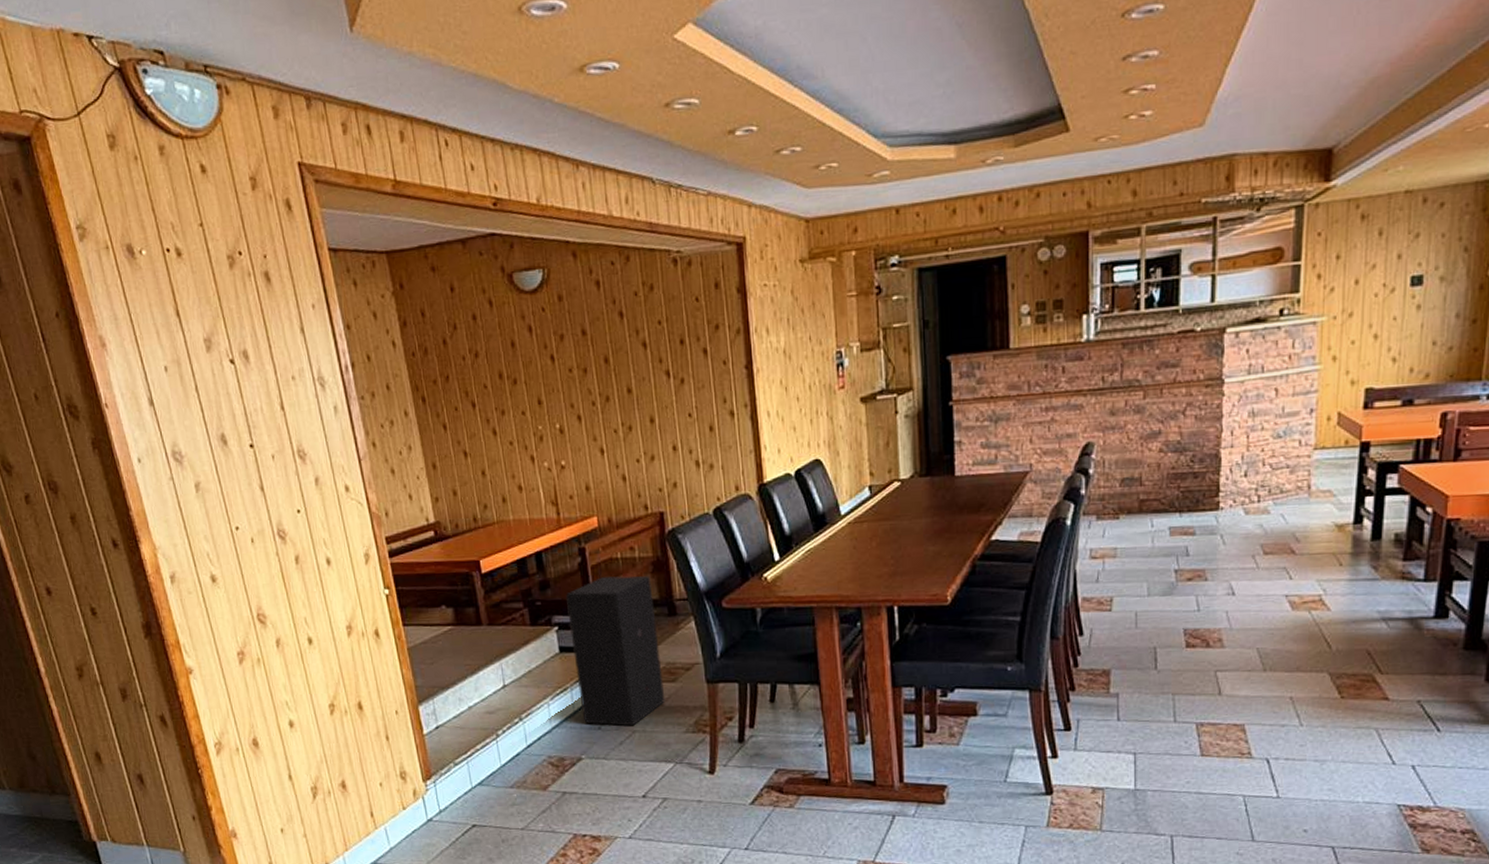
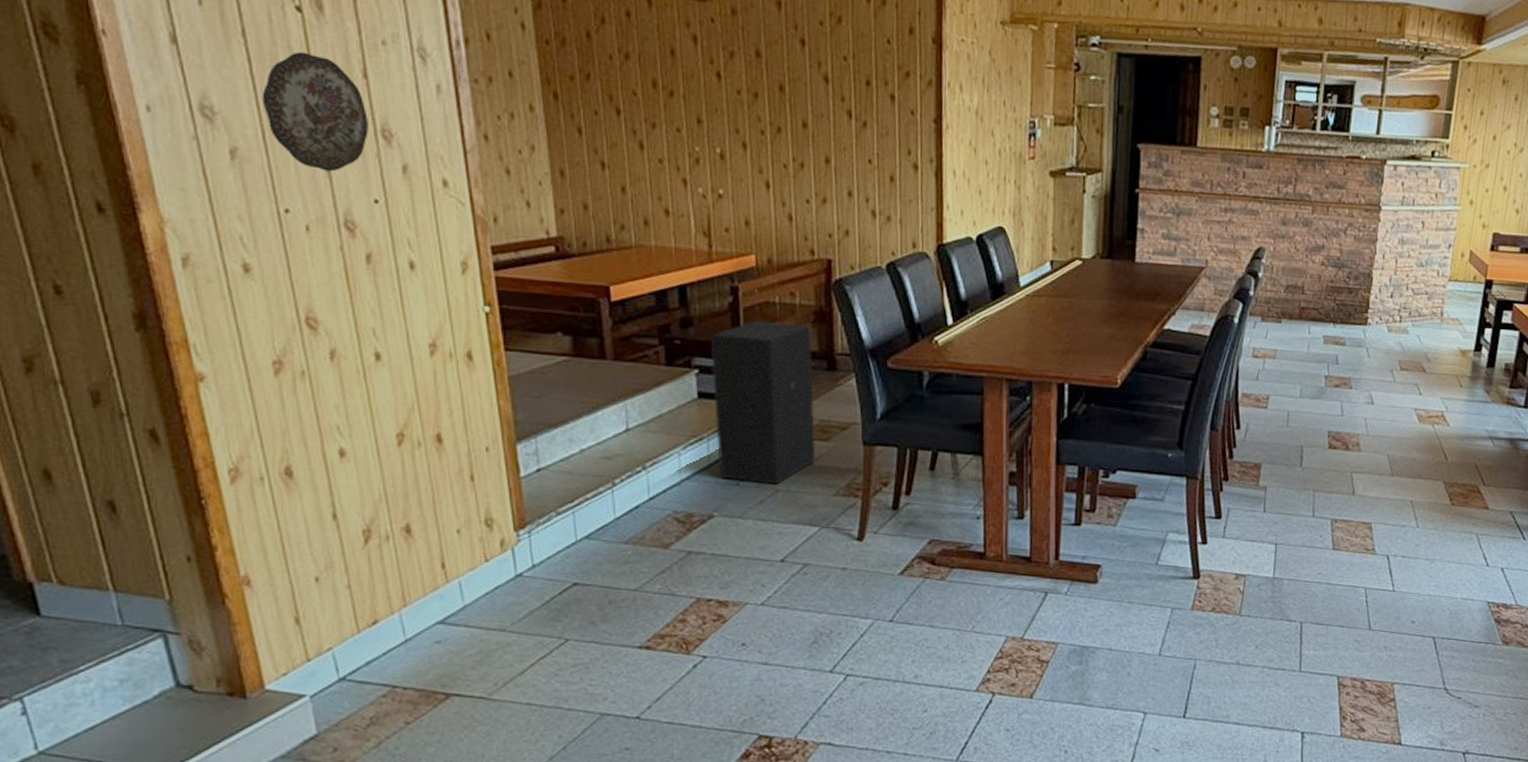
decorative plate: none [212,396,289,492] -> present [262,51,369,172]

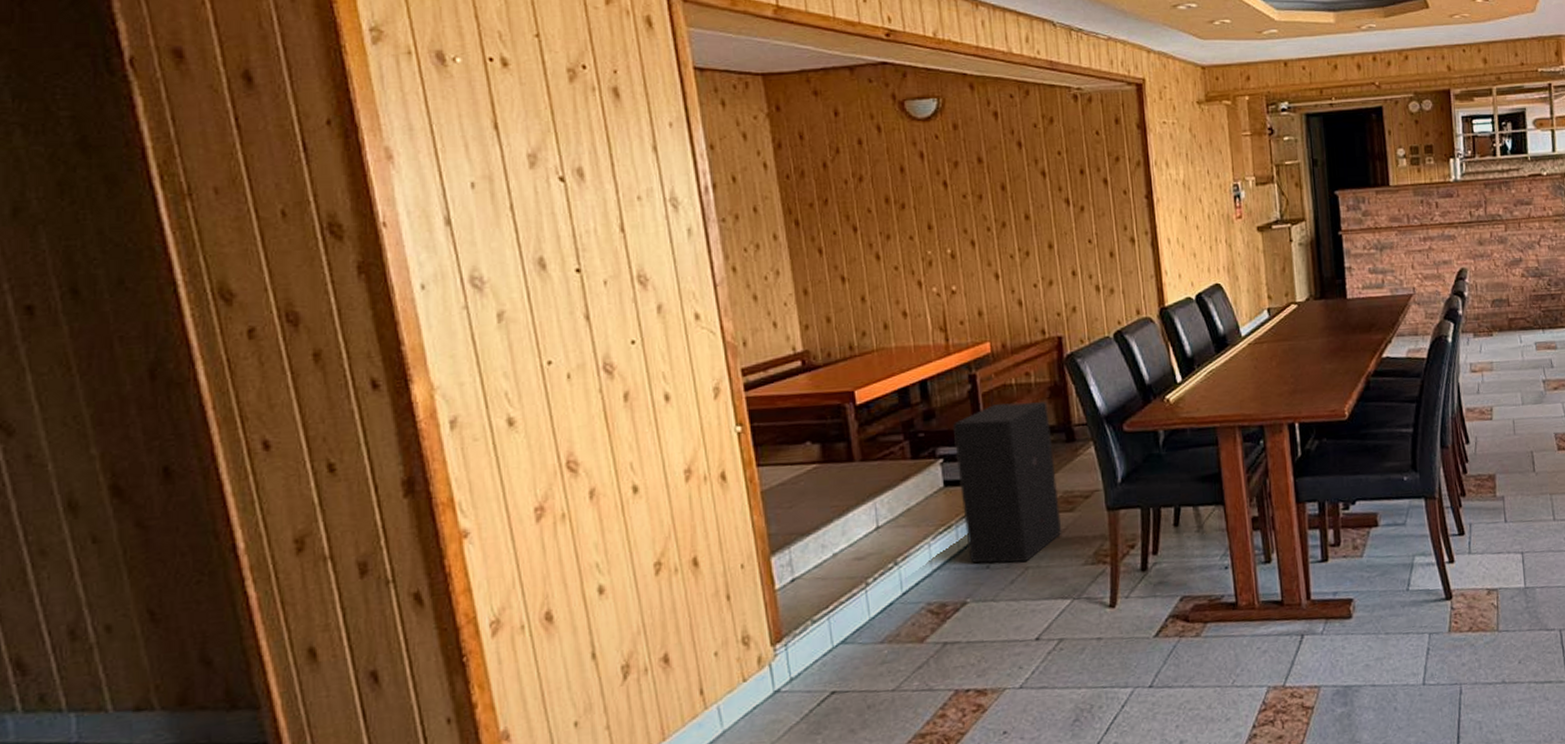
decorative plate: present [262,51,369,172] -> none [527,216,626,321]

